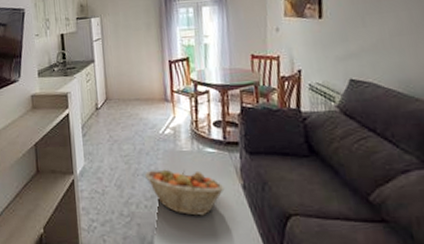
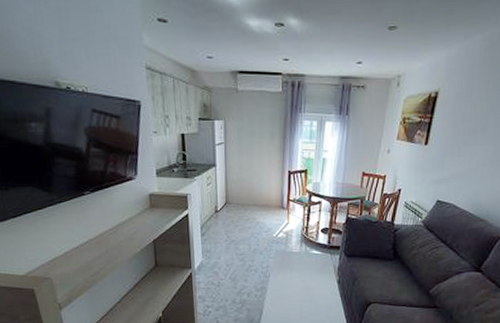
fruit basket: present [144,169,225,216] -> none [256,266,323,303]

